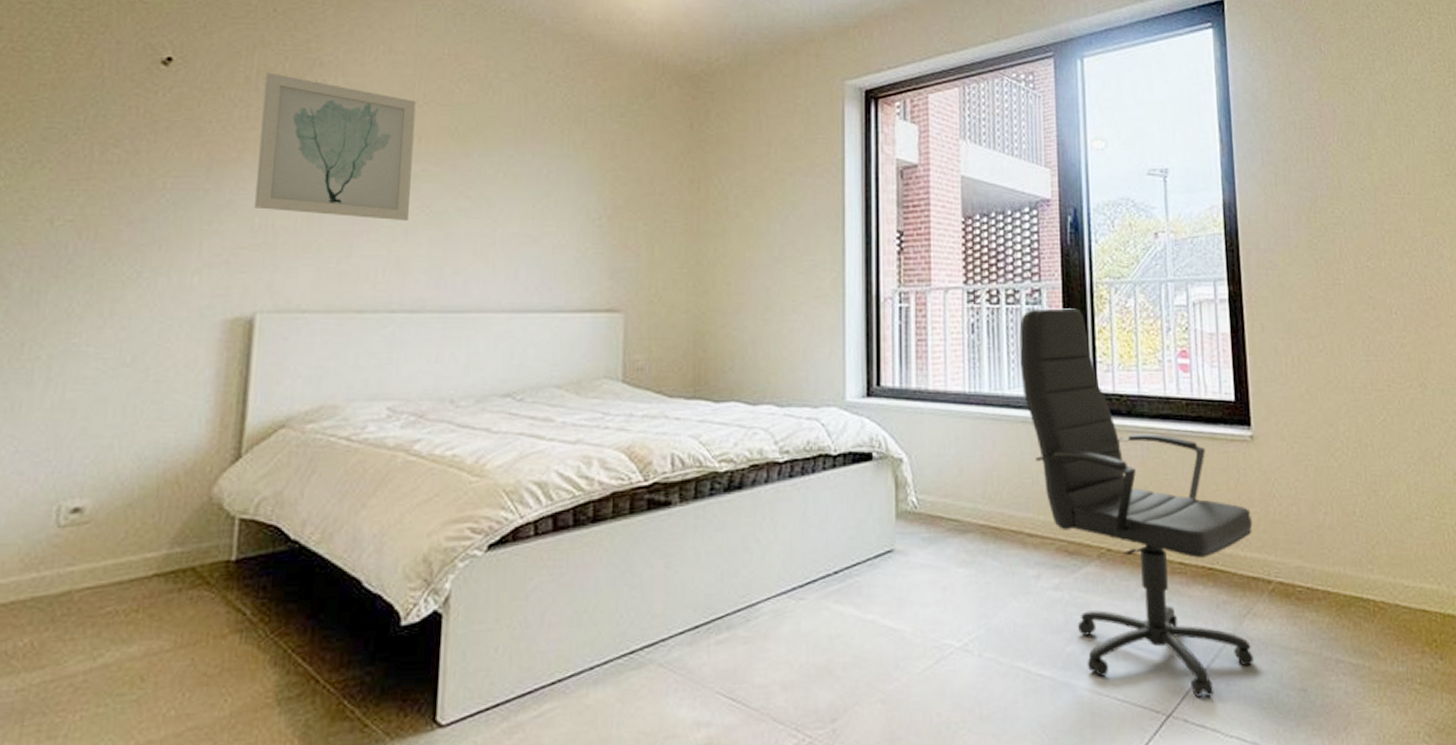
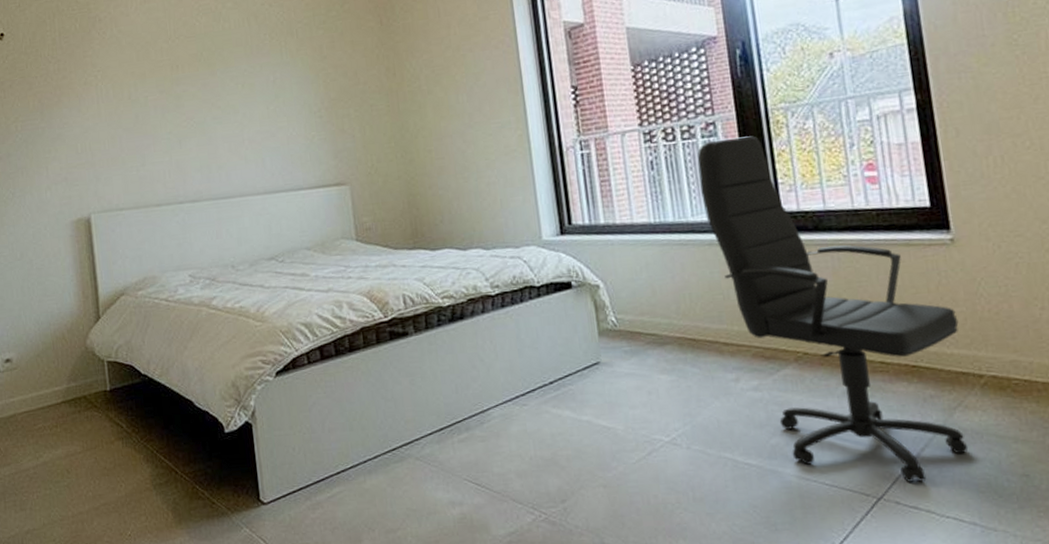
wall art: present [253,72,416,222] -> none [65,32,179,137]

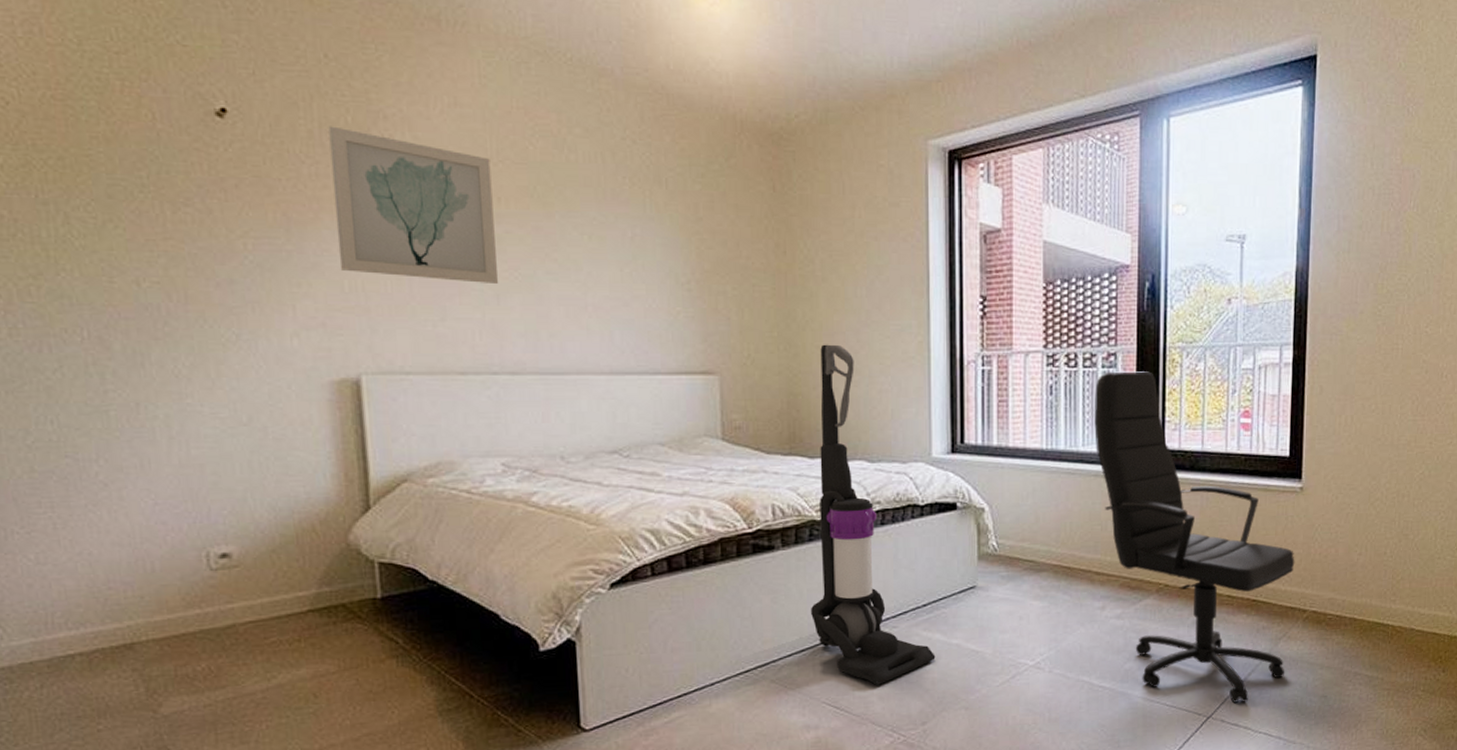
wall art: none [65,32,179,137] -> present [328,126,498,285]
vacuum cleaner: none [432,147,568,464] -> present [811,344,936,686]

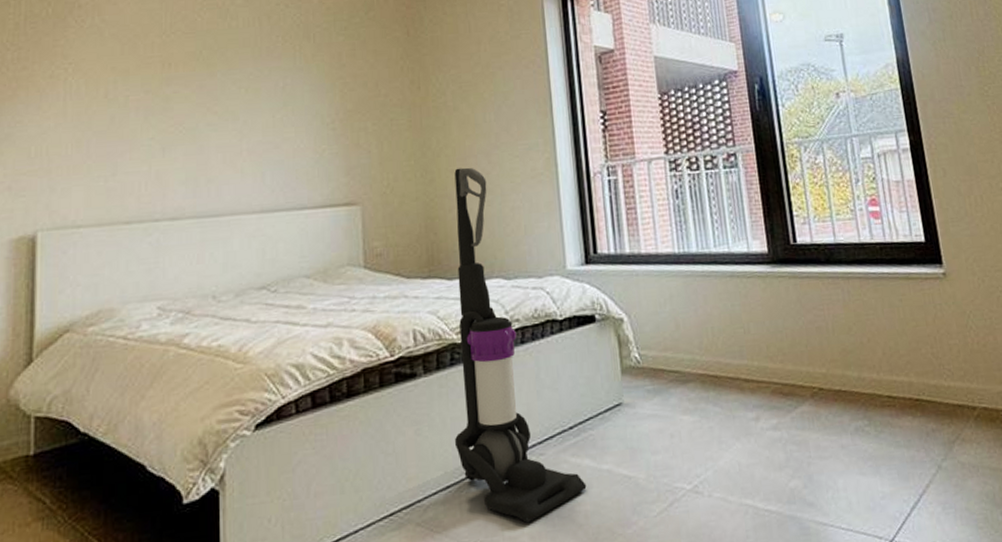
wall art: present [328,126,498,285] -> none [29,17,164,140]
office chair: present [1094,371,1295,703] -> none [719,168,967,522]

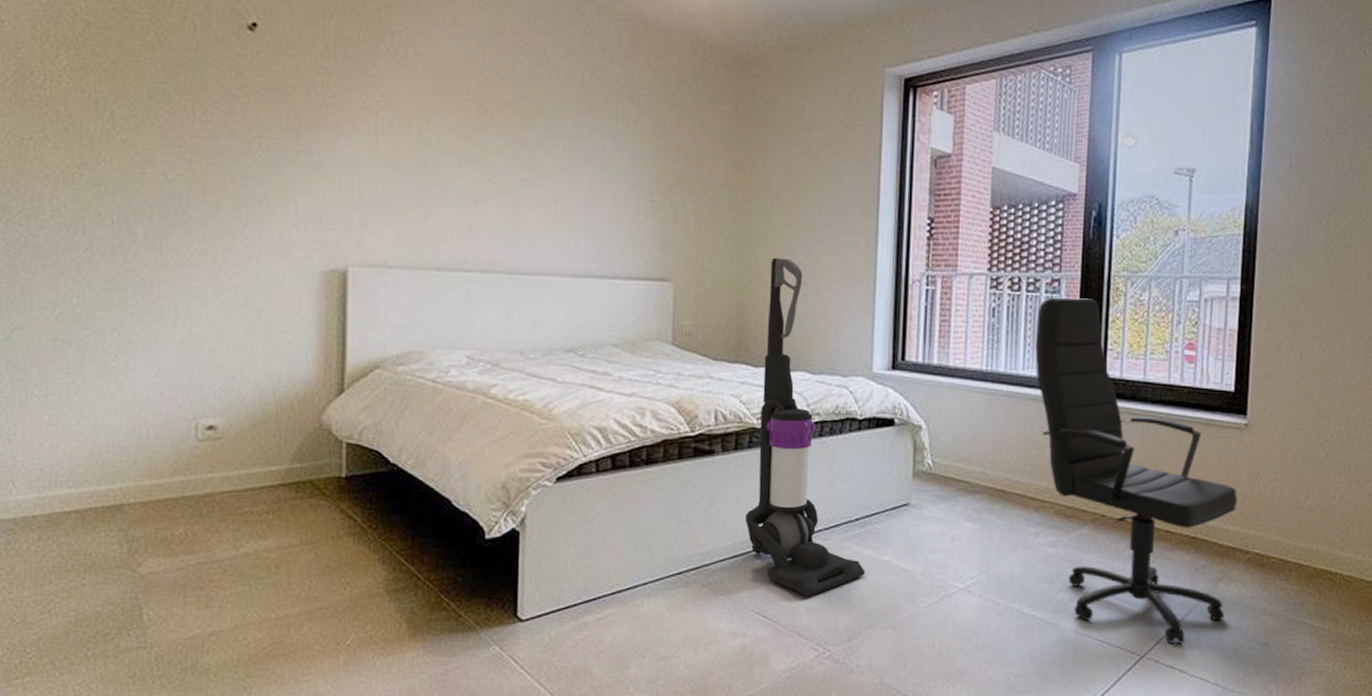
office chair: none [719,168,967,522] -> present [1035,297,1238,644]

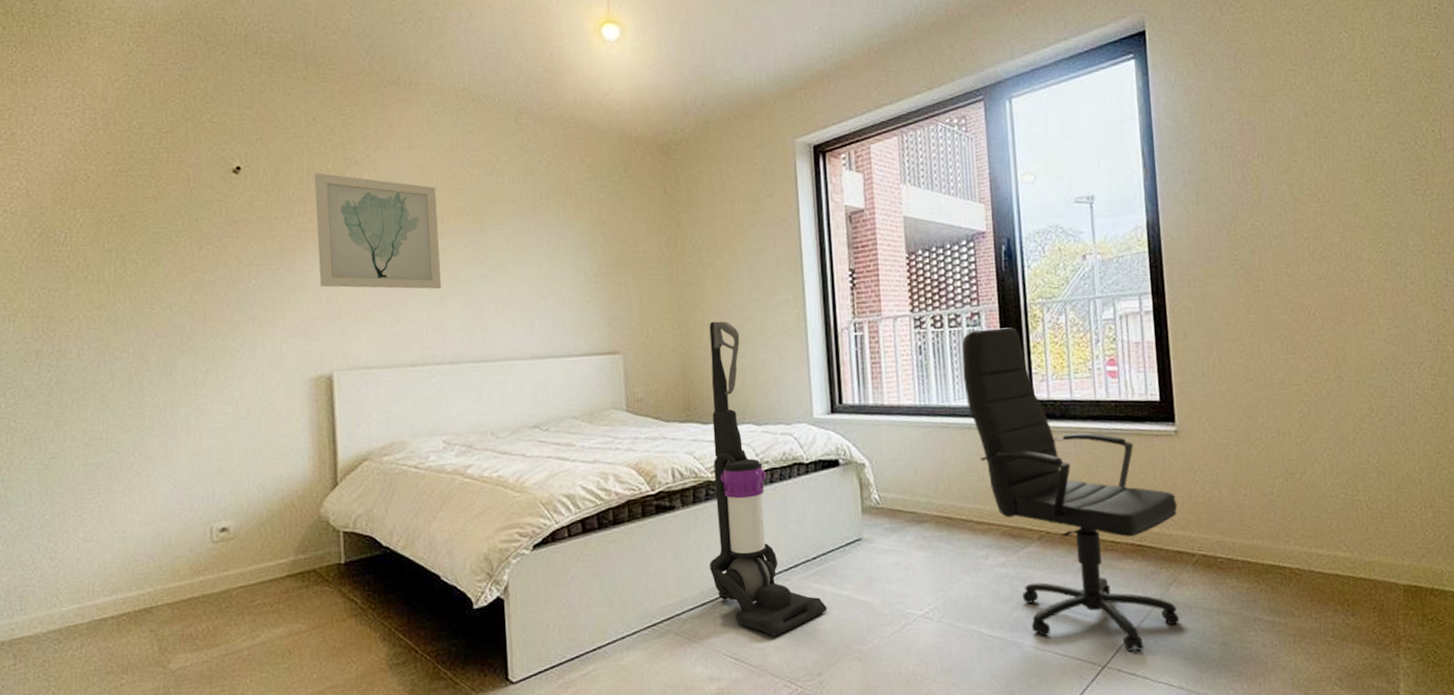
wall art: none [339,41,481,189] -> present [314,172,441,290]

